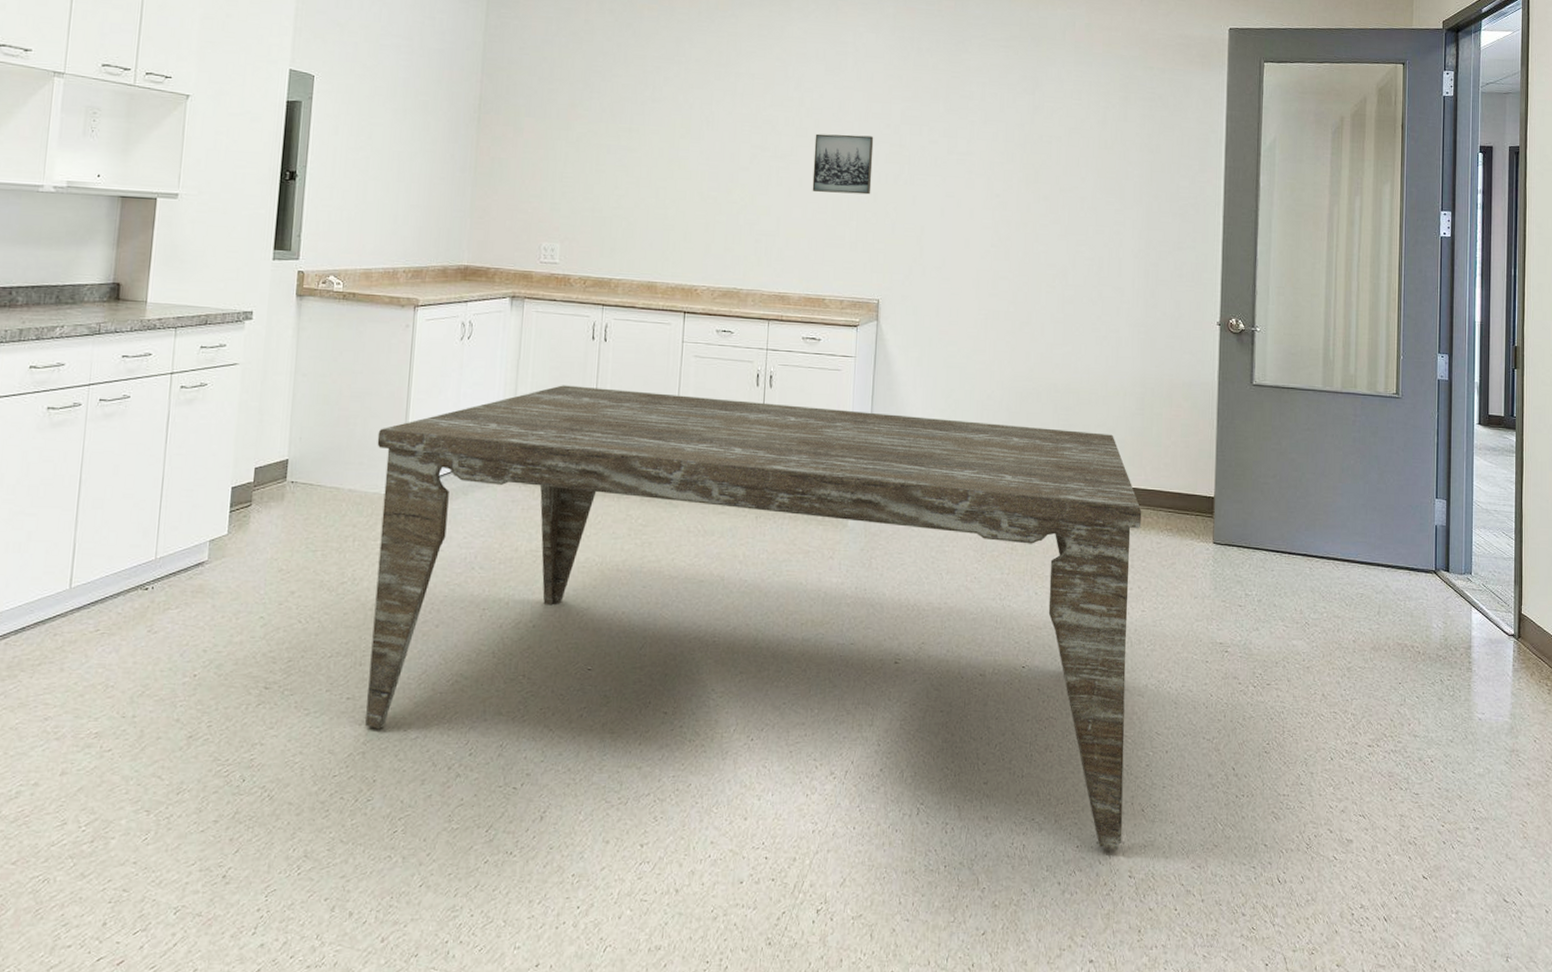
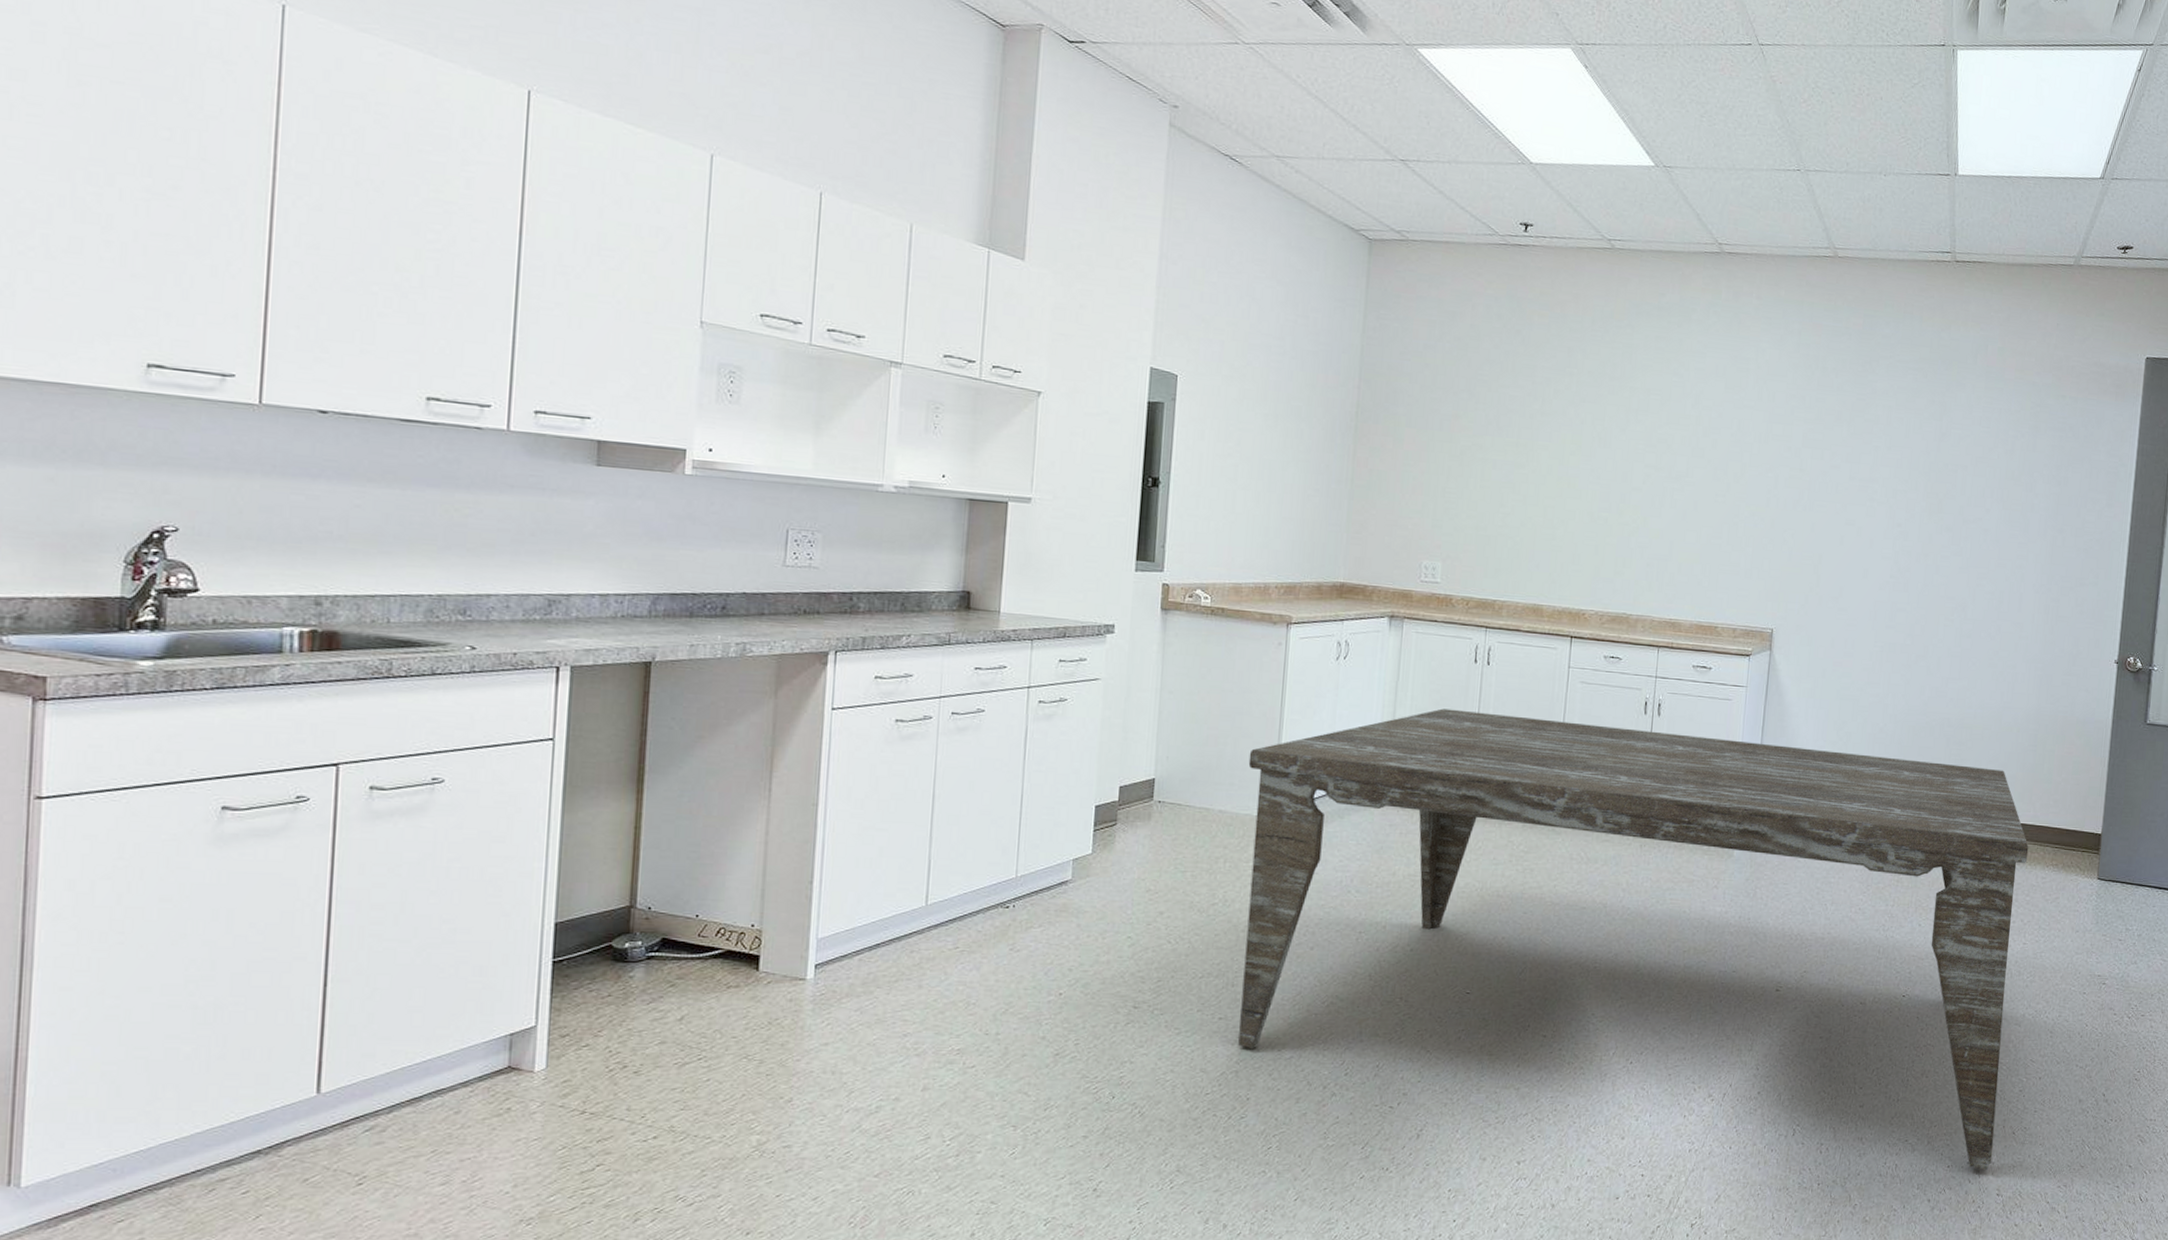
wall art: present [812,133,874,195] -> none [1707,454,1774,520]

